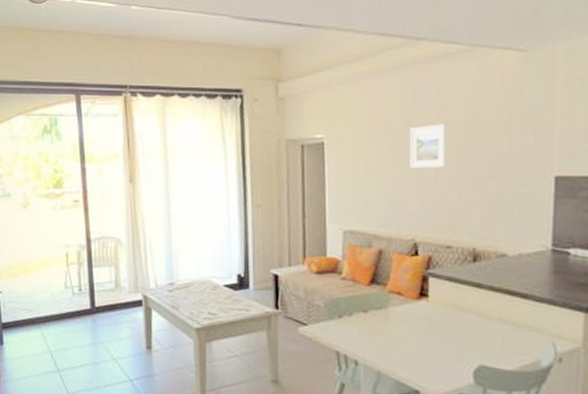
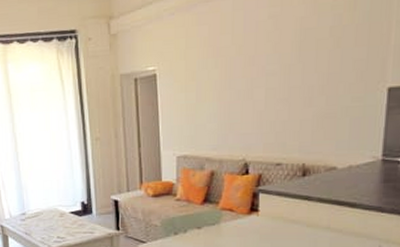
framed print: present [409,124,447,169] -> none [239,45,278,92]

